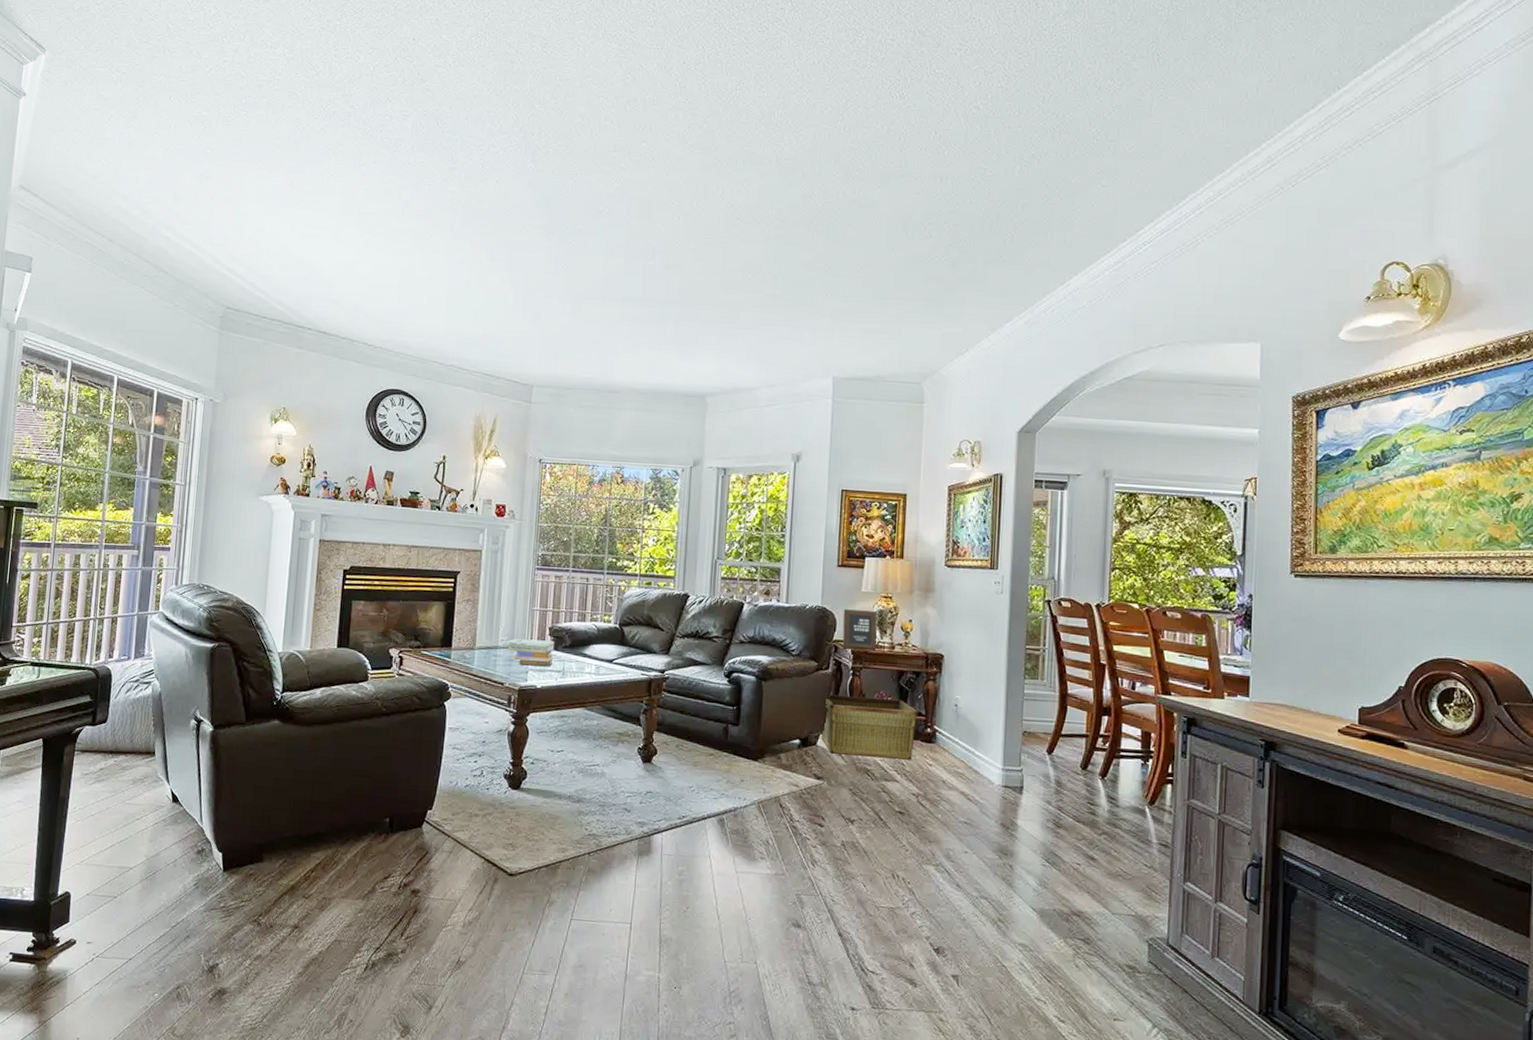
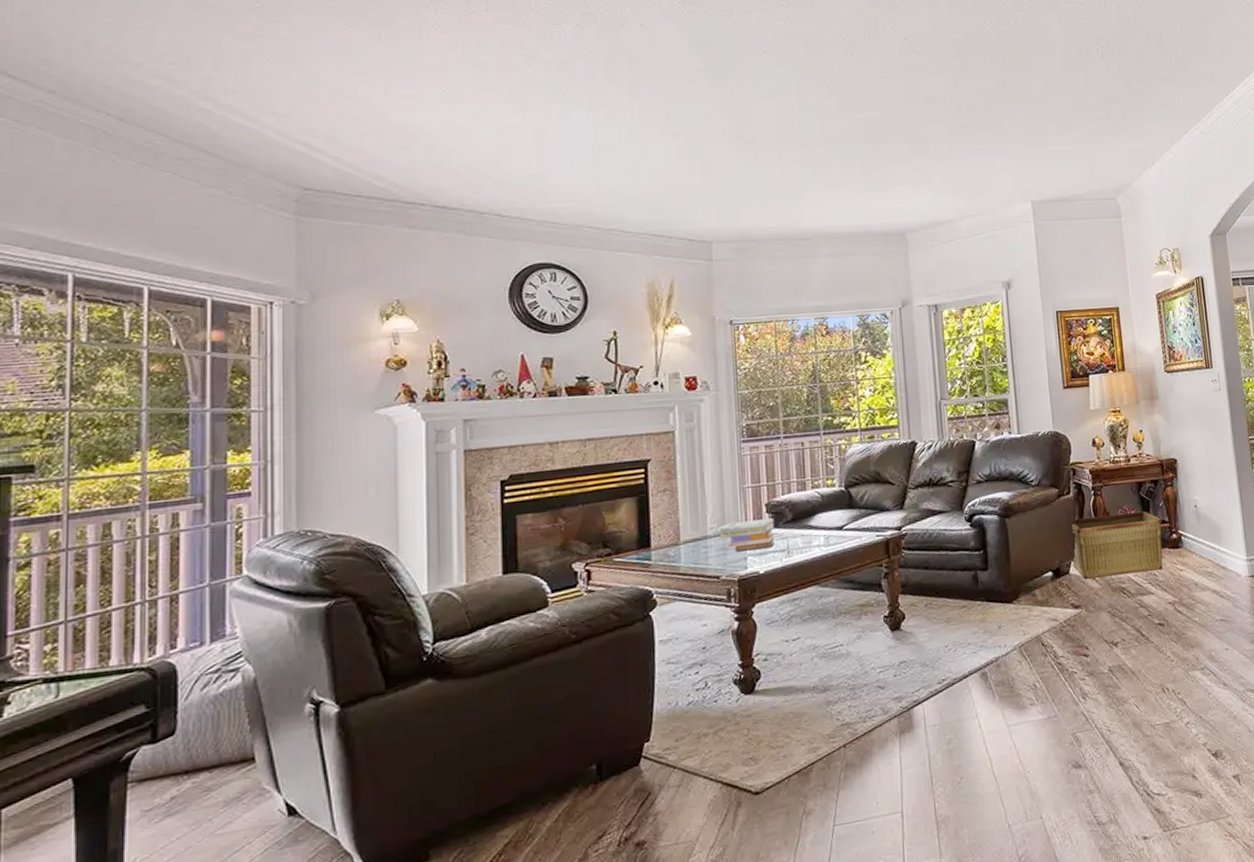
picture frame: present [842,609,878,651] -> none [1075,427,1114,470]

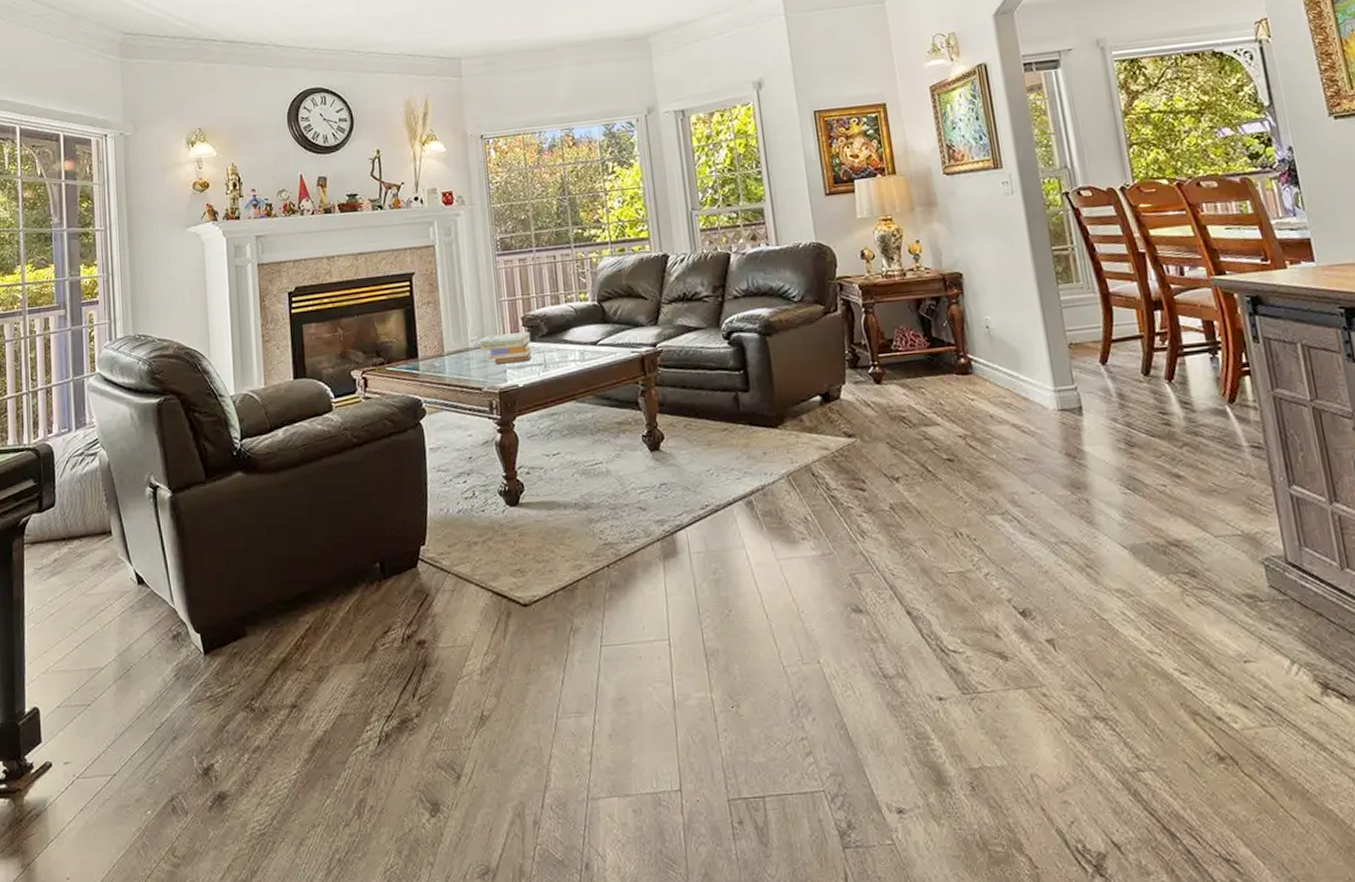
hamper: present [1072,510,1163,579] -> none [841,331,950,405]

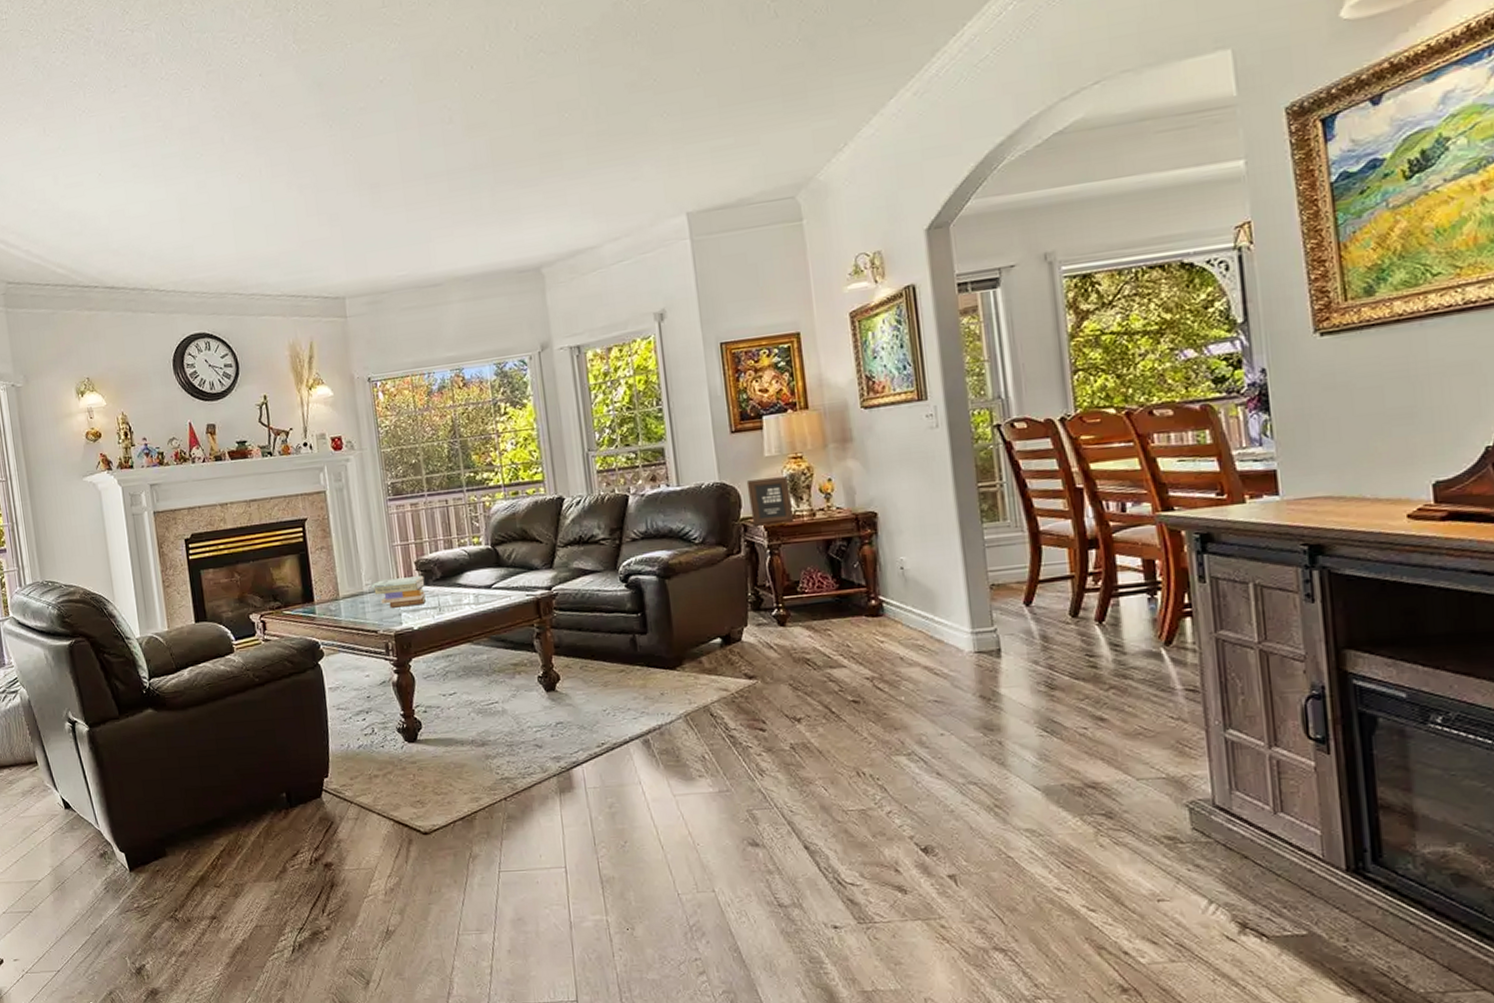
picture frame: none [841,238,887,285] -> present [746,476,795,527]

